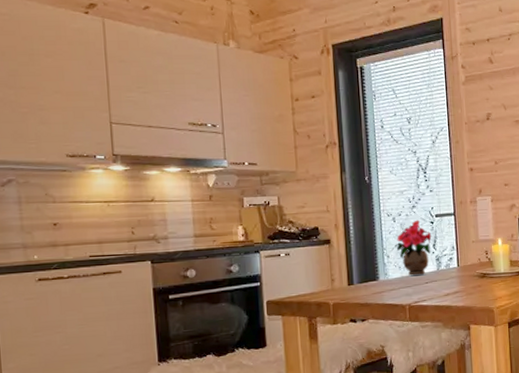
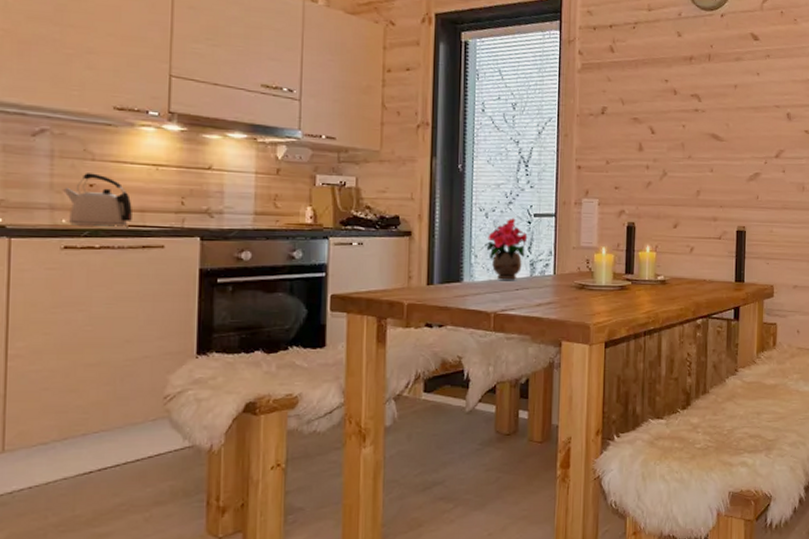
kettle: none [31,214,92,261] -> present [62,173,132,227]

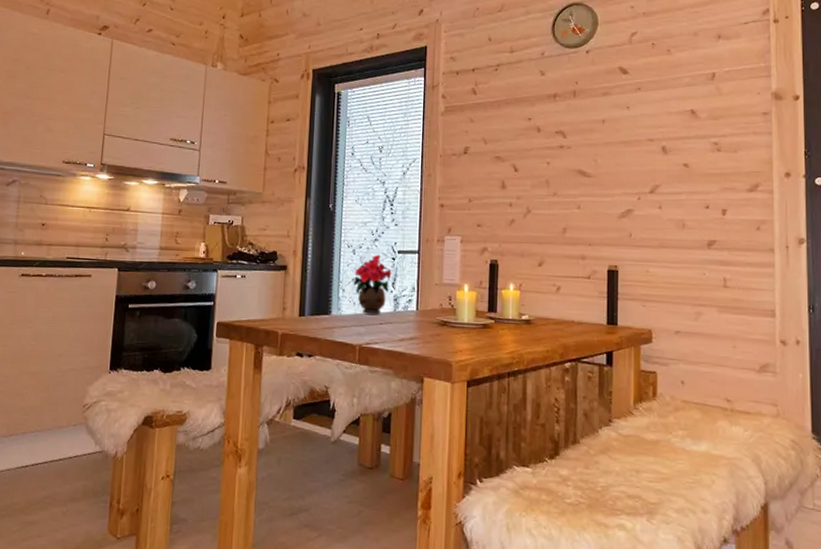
kettle: present [62,173,132,227] -> none [23,214,71,259]

